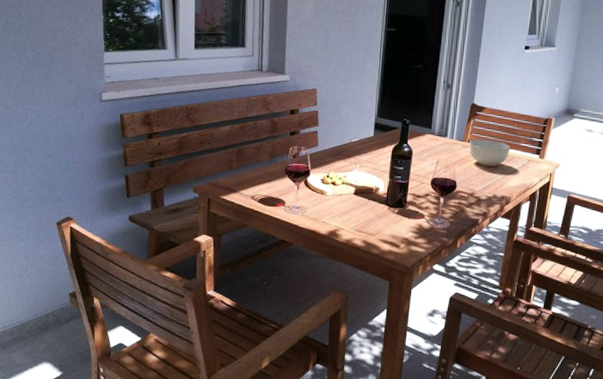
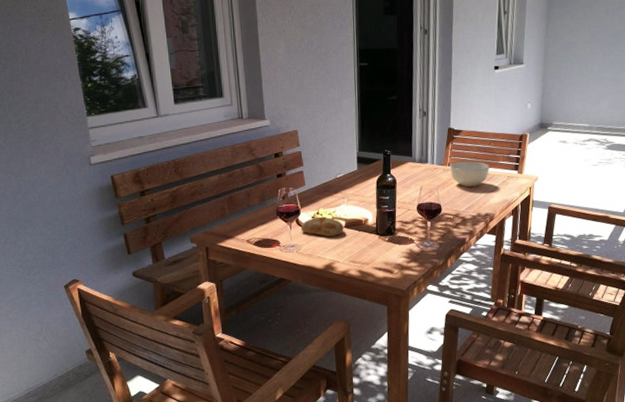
bread: none [308,180,353,202] -> present [300,216,344,236]

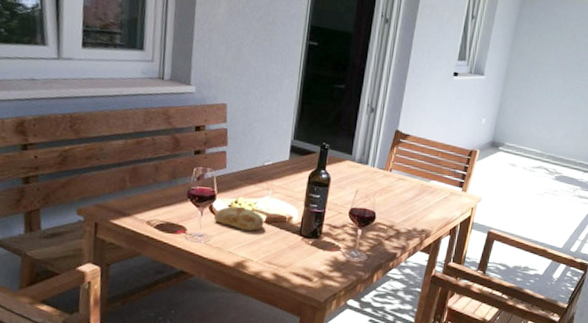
bowl: present [450,161,490,188] -> none [391,168,434,199]

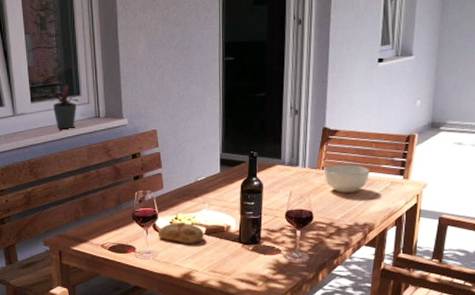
potted plant: none [103,34,141,86] -> present [47,84,78,129]
bowl: none [391,168,434,199] -> present [324,164,371,194]

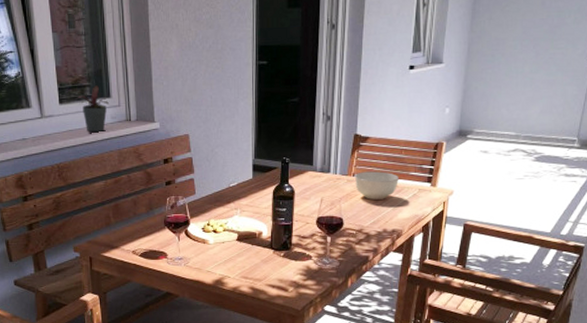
bread: present [157,222,204,243] -> none [189,228,236,249]

